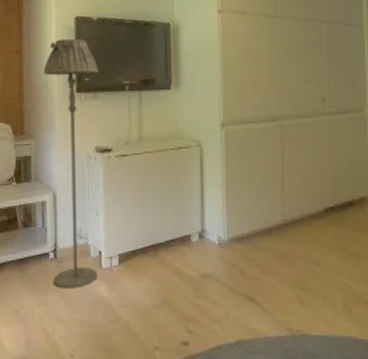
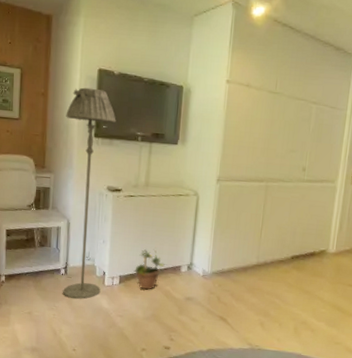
potted plant: none [135,217,171,269] -> present [133,249,165,290]

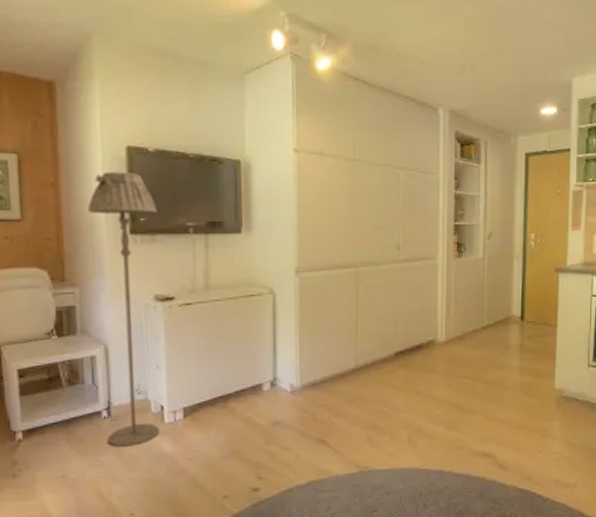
potted plant: present [133,249,165,290] -> none [201,368,241,421]

